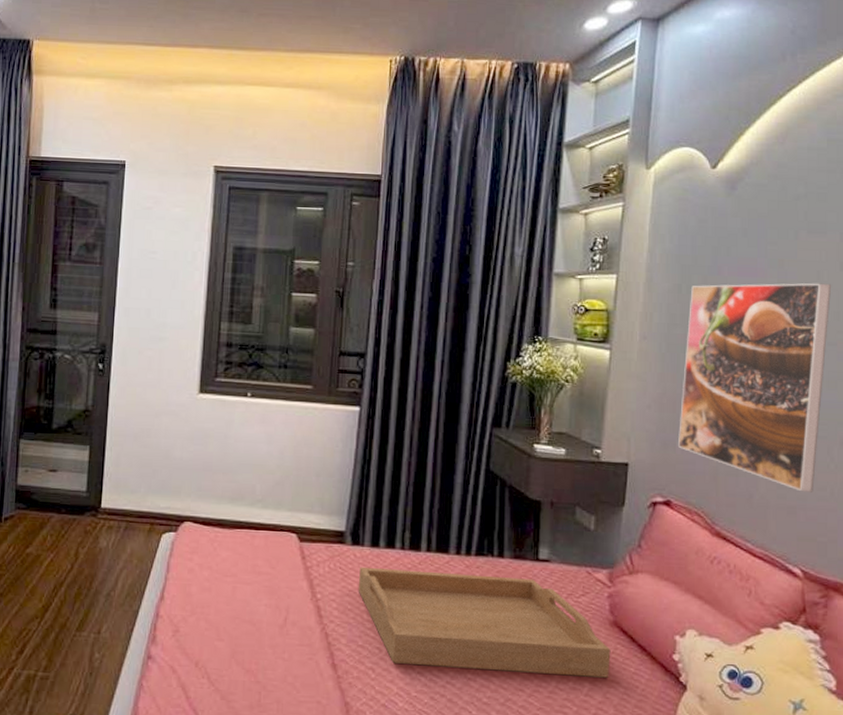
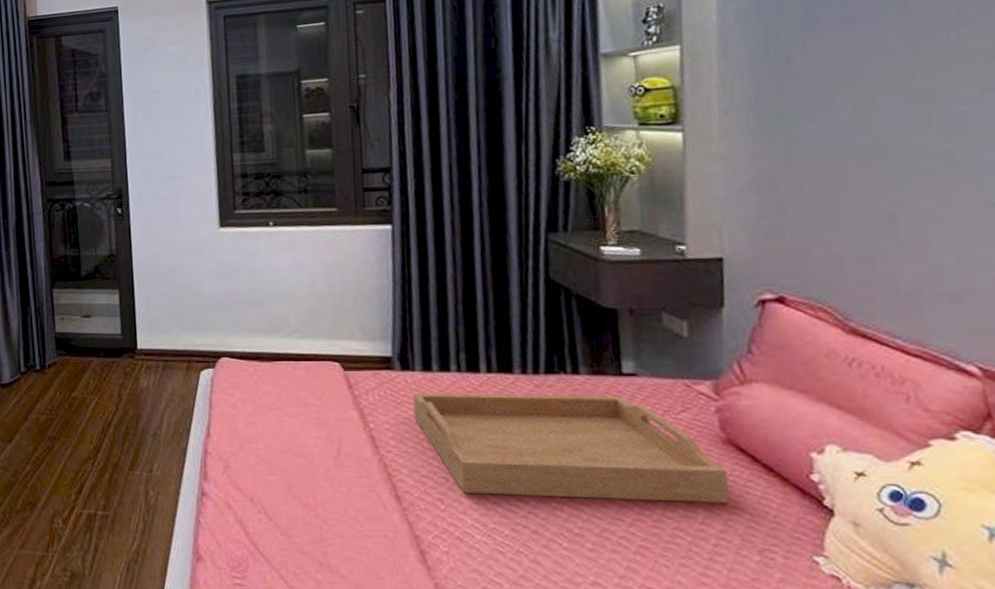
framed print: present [677,283,832,492] -> none [780,17,984,273]

